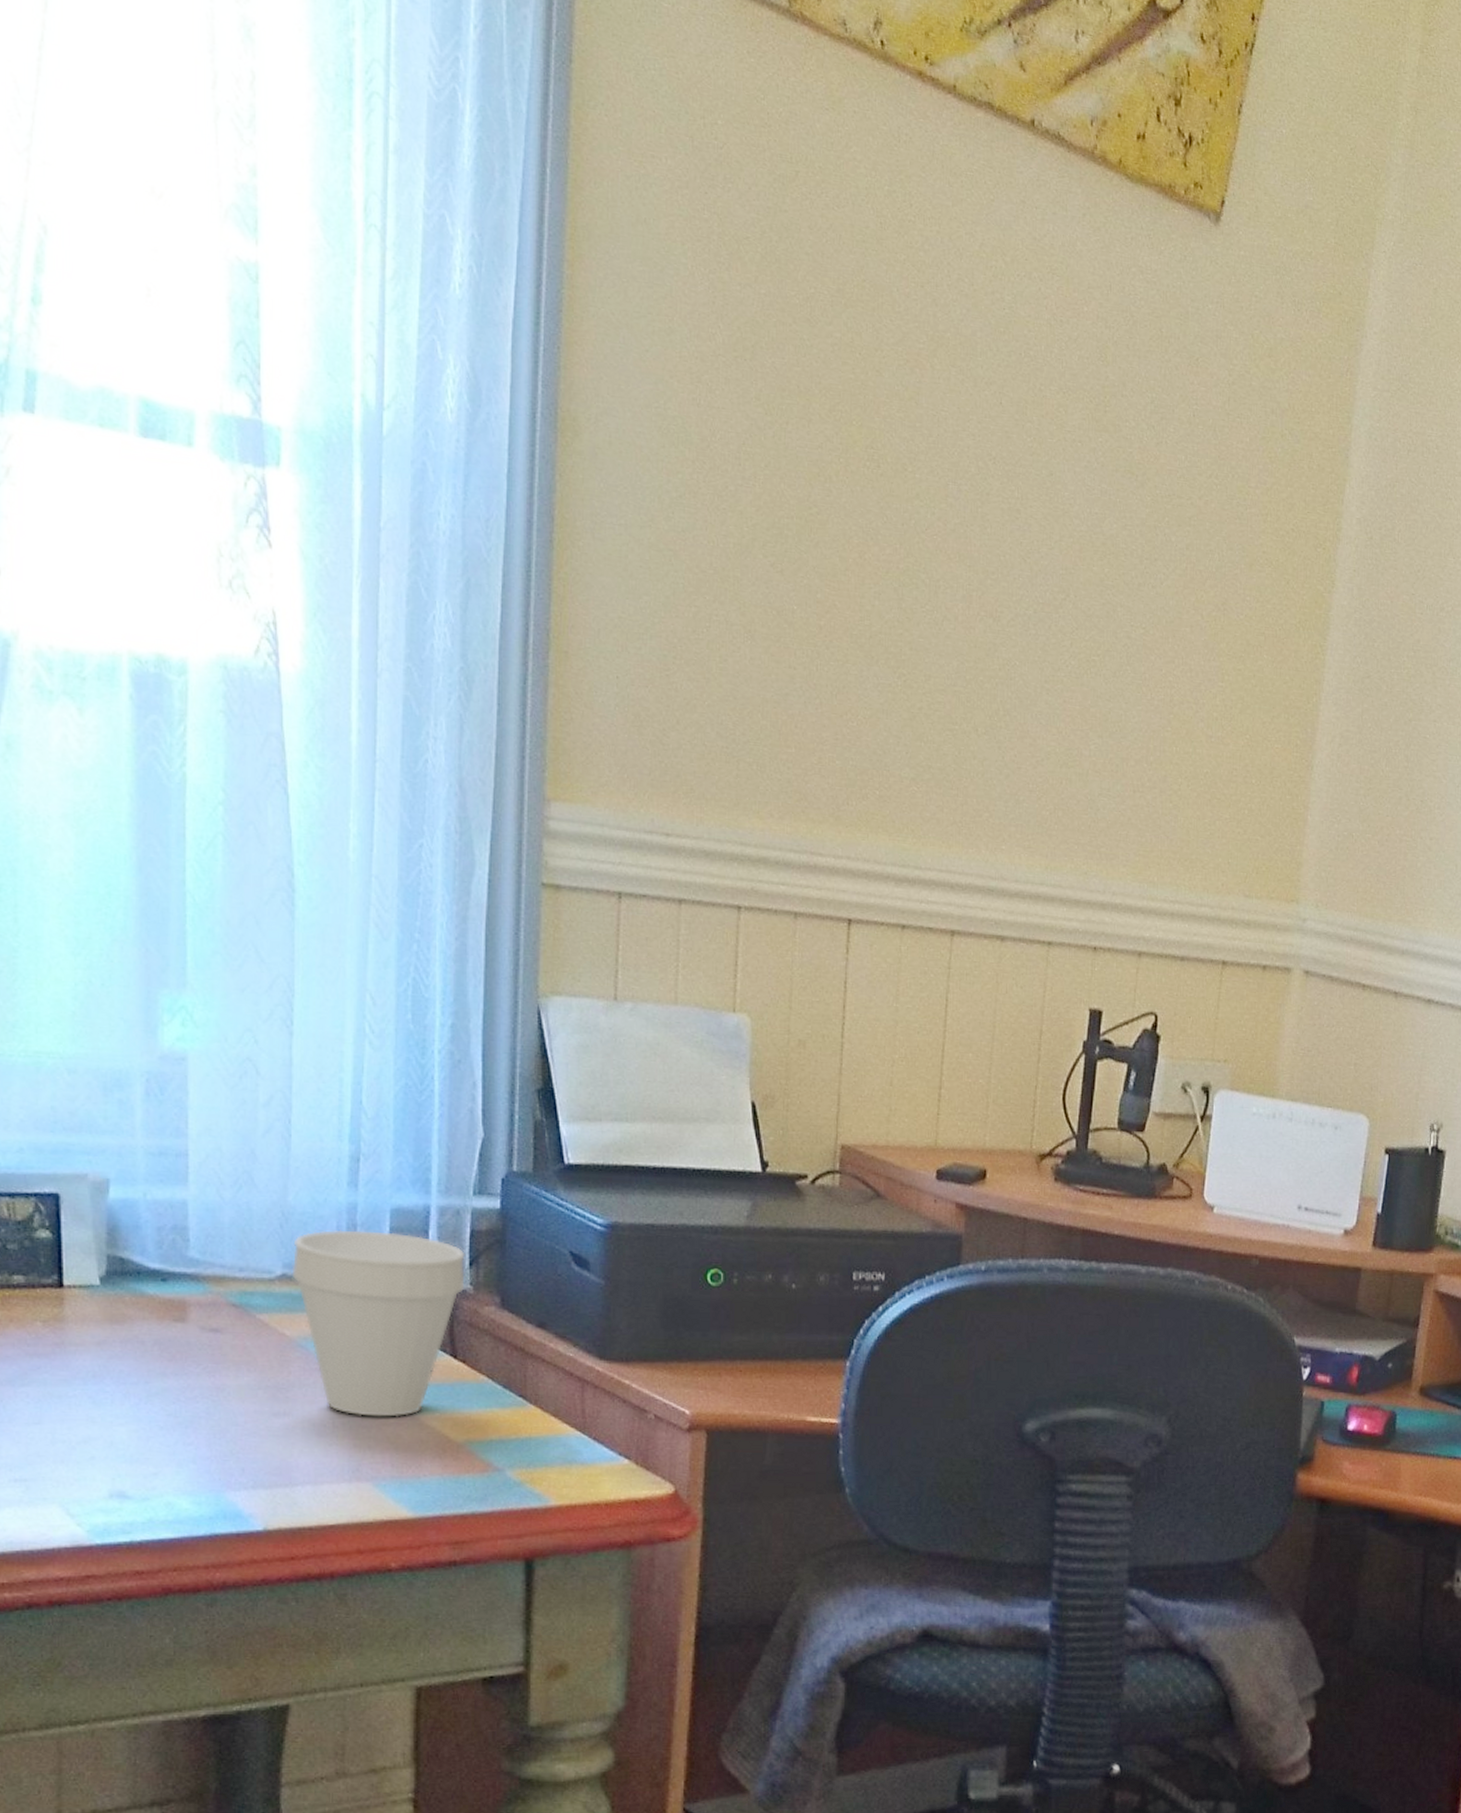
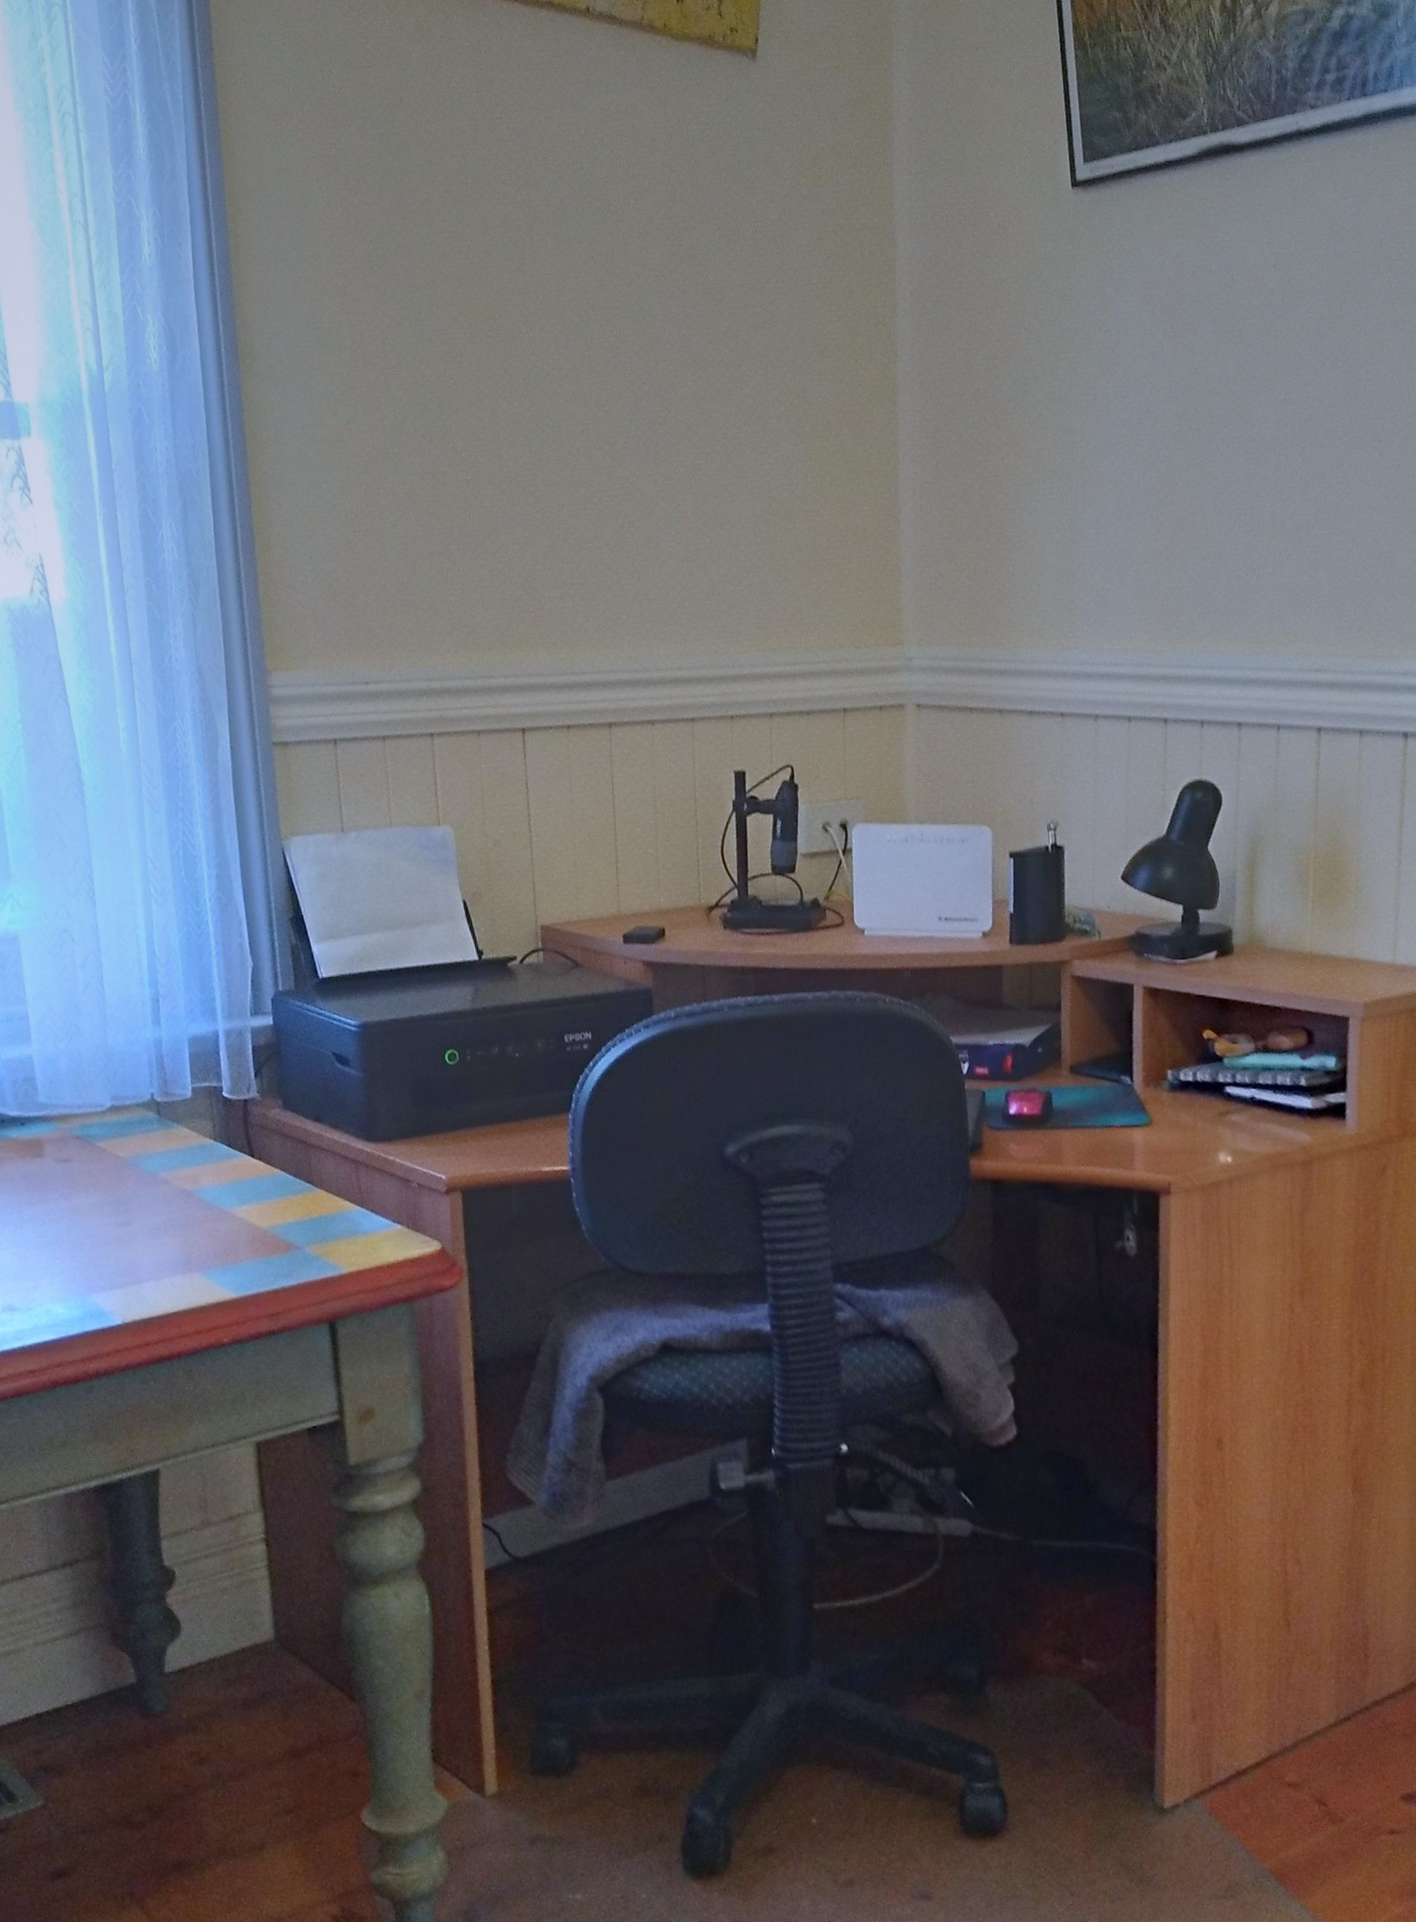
cup: present [291,1229,465,1417] -> none [116,1057,254,1217]

